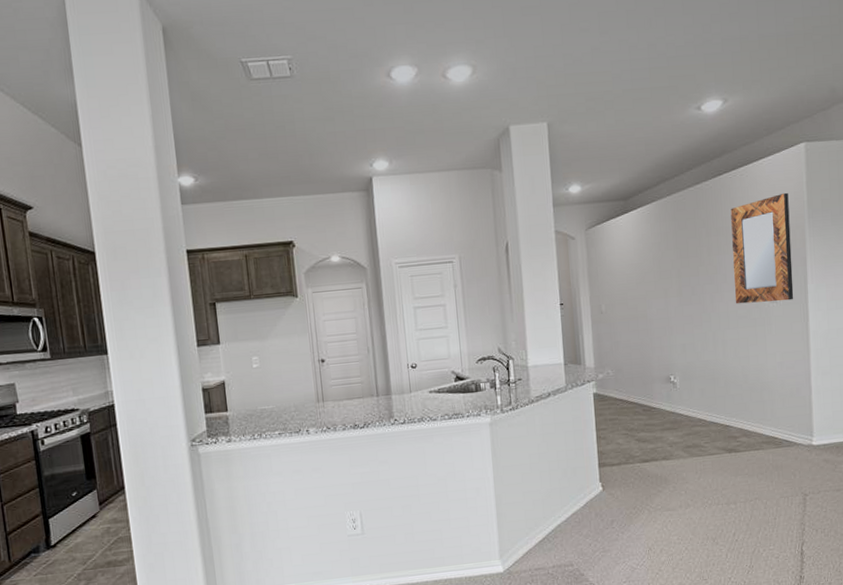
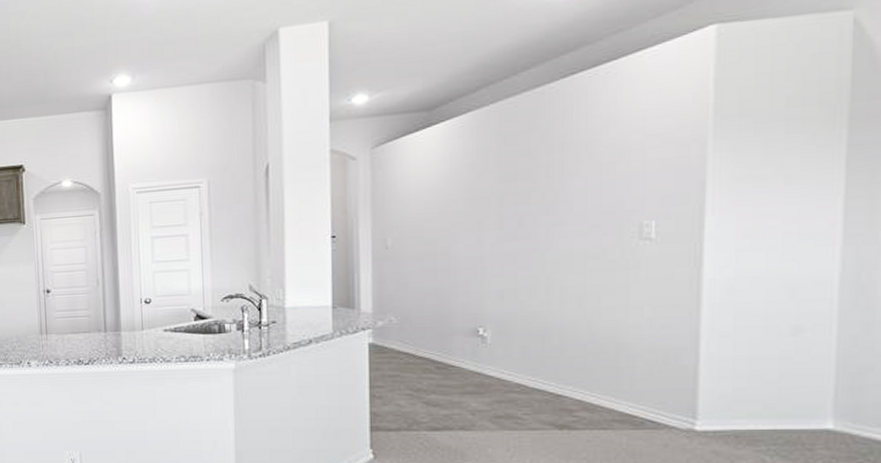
home mirror: present [730,192,794,304] -> none [584,93,682,241]

